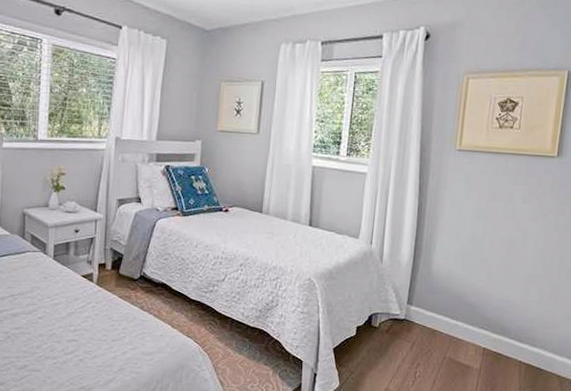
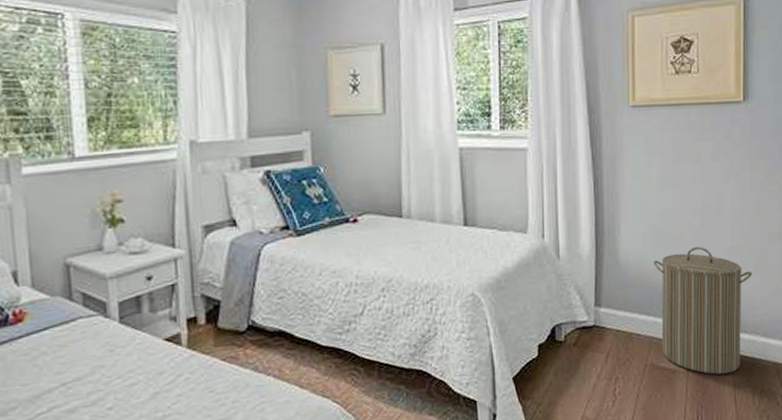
laundry hamper: none [459,270,548,378] -> present [653,247,753,375]

